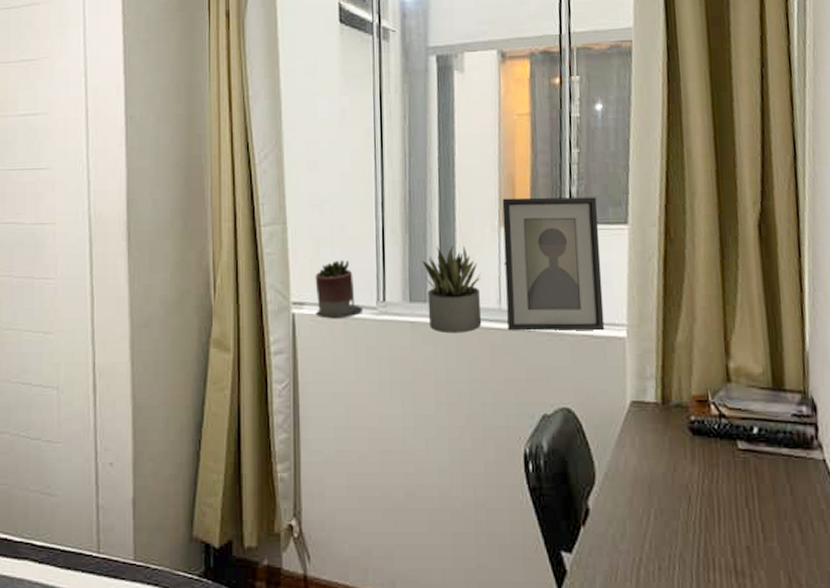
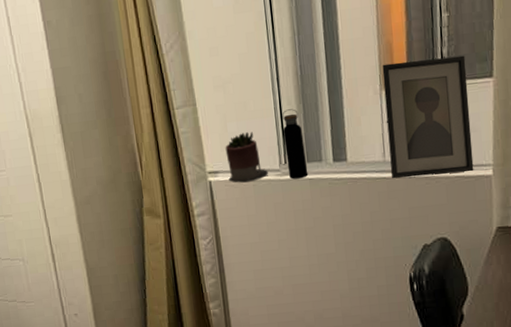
water bottle: none [383,238,410,322] -> present [282,109,309,180]
succulent plant: present [422,245,482,334] -> none [315,110,370,186]

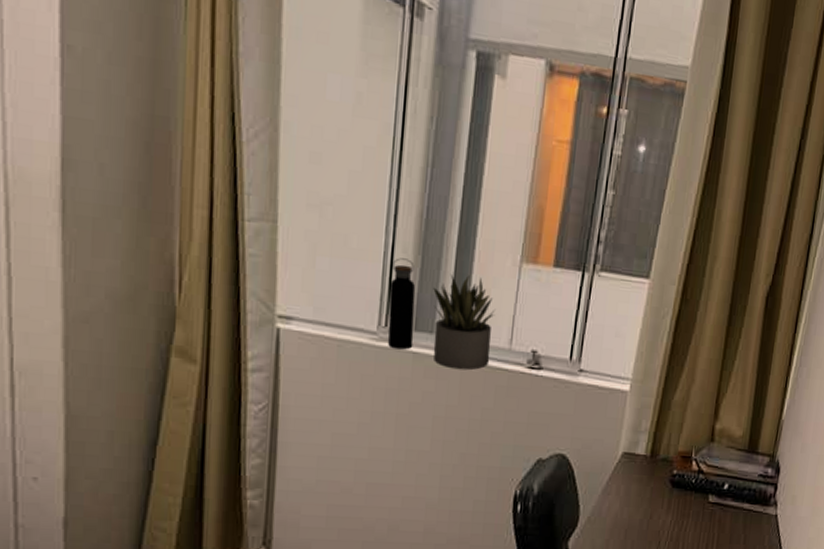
succulent planter: present [225,132,268,183] -> none [305,274,361,341]
succulent plant: none [315,110,370,186] -> present [433,274,496,371]
picture frame: present [382,55,474,179] -> none [515,232,624,383]

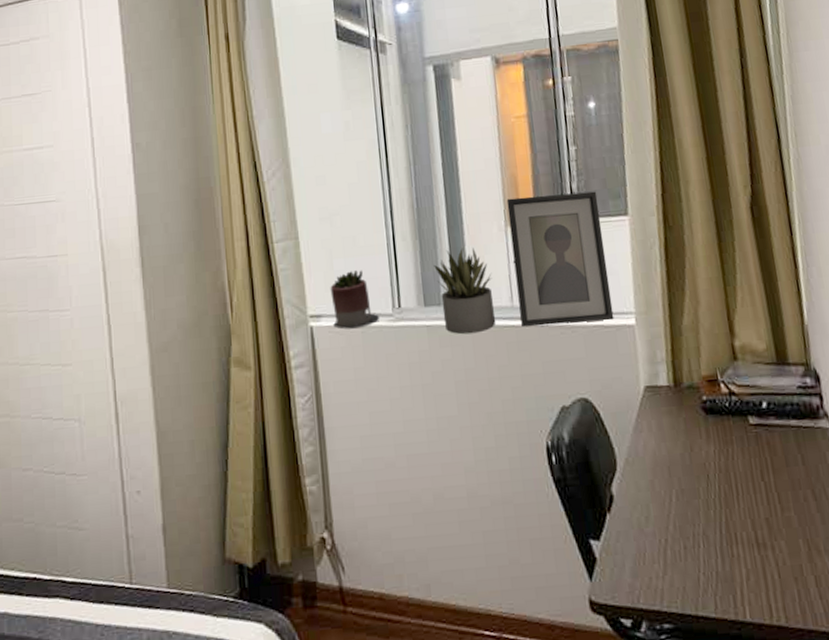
succulent planter: none [305,274,361,341] -> present [330,270,379,330]
water bottle: present [387,258,416,351] -> none [395,245,426,327]
picture frame: none [515,232,624,383] -> present [506,191,614,328]

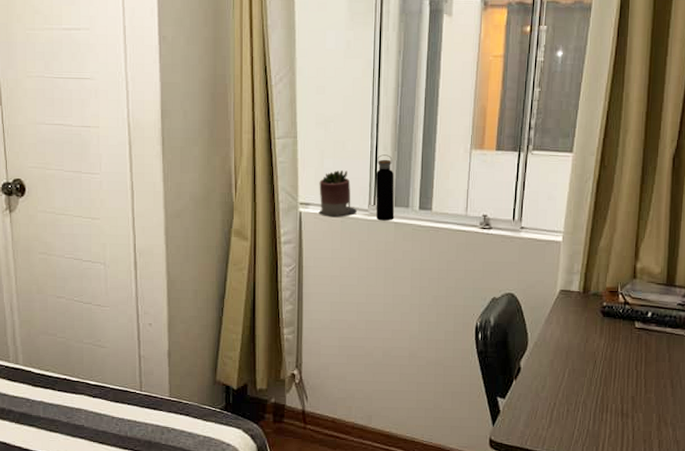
water bottle: none [395,245,426,327] -> present [375,154,395,222]
succulent plant: present [433,248,496,335] -> none [407,162,454,233]
picture frame: present [506,191,614,328] -> none [471,126,551,236]

